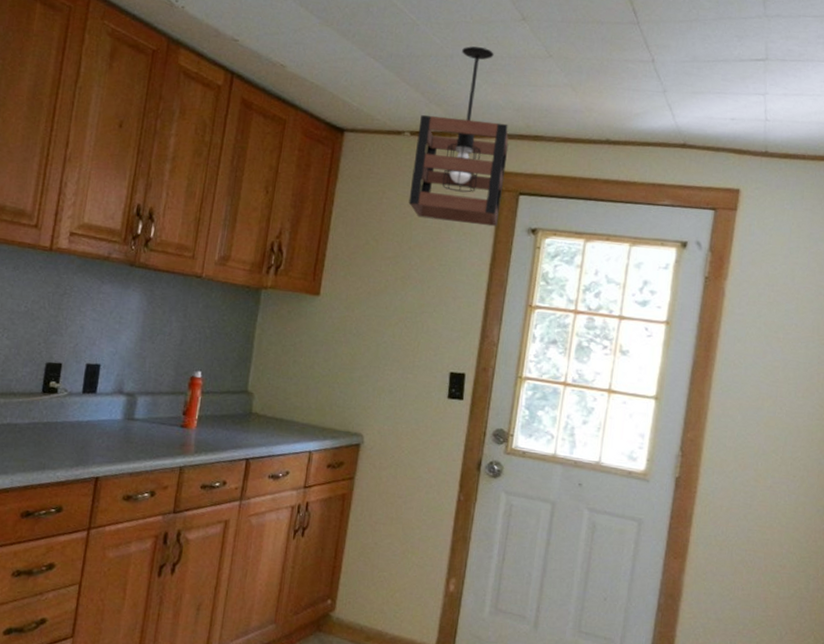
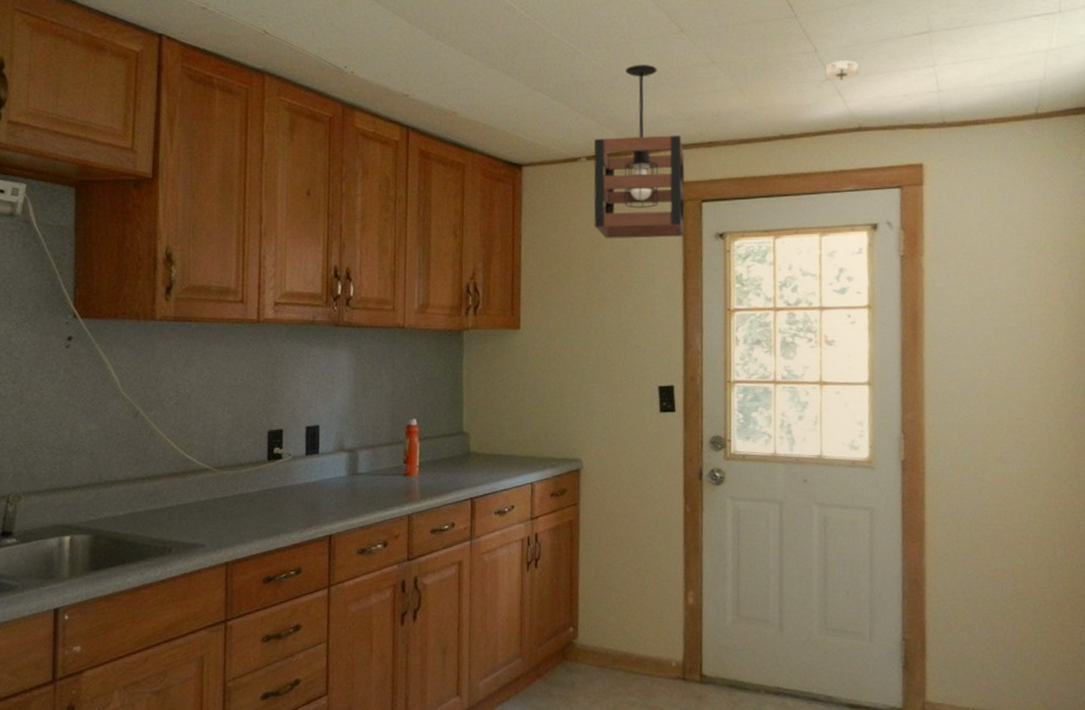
smoke detector: none [653,74,694,95] -> present [821,60,861,82]

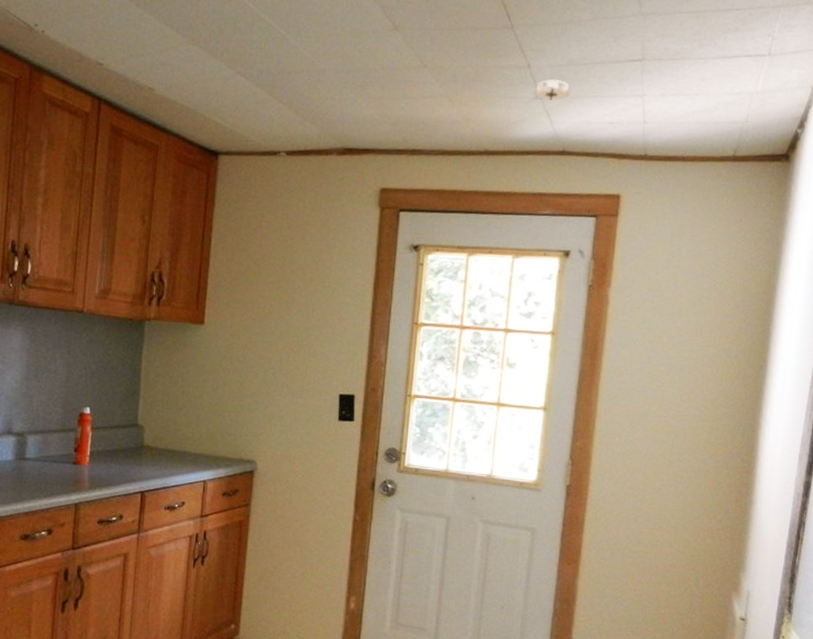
pendant light: present [593,64,685,239] -> none [288,59,387,246]

